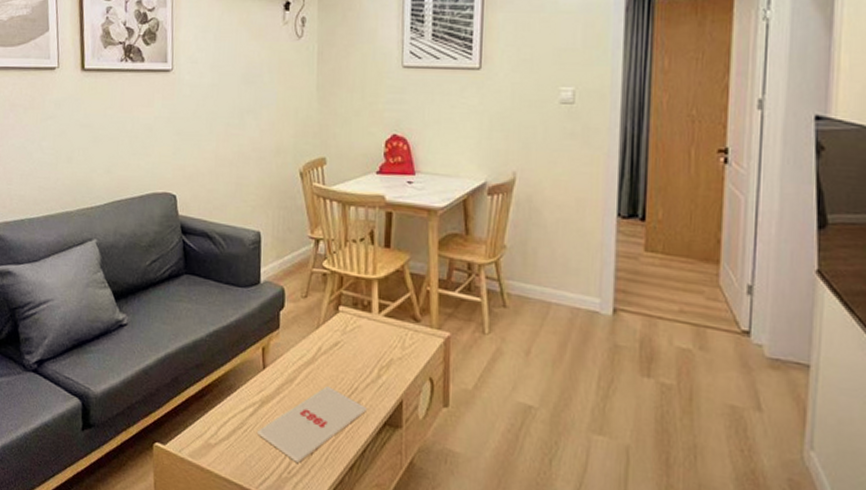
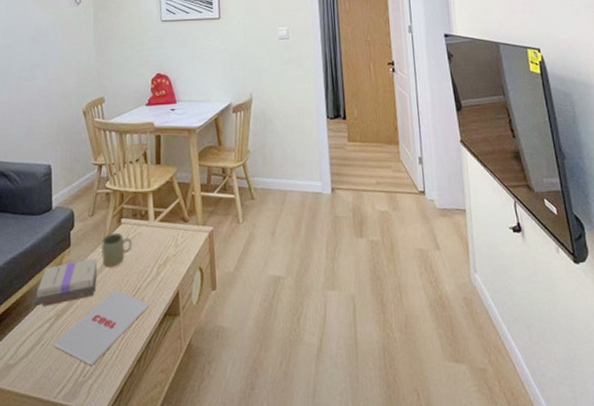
books: none [237,346,309,390] -> present [34,258,98,307]
mug: none [314,320,351,360] -> present [102,232,133,267]

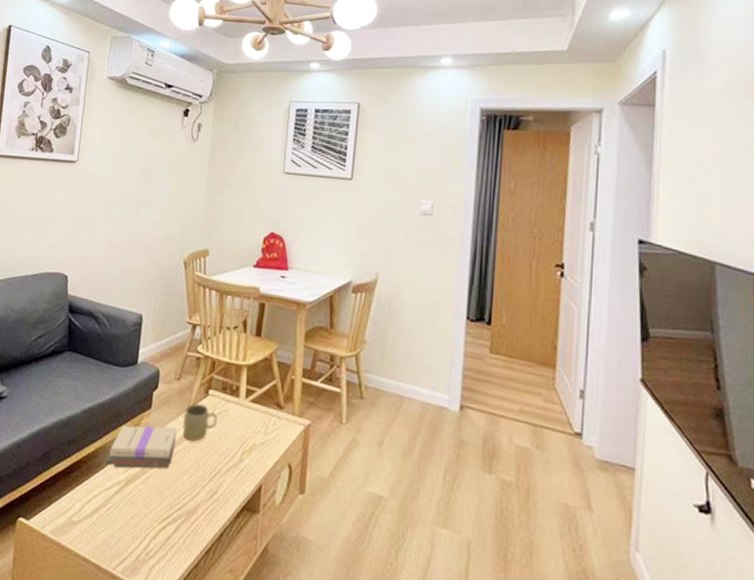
magazine: present [53,291,150,365] -> none [119,468,228,545]

